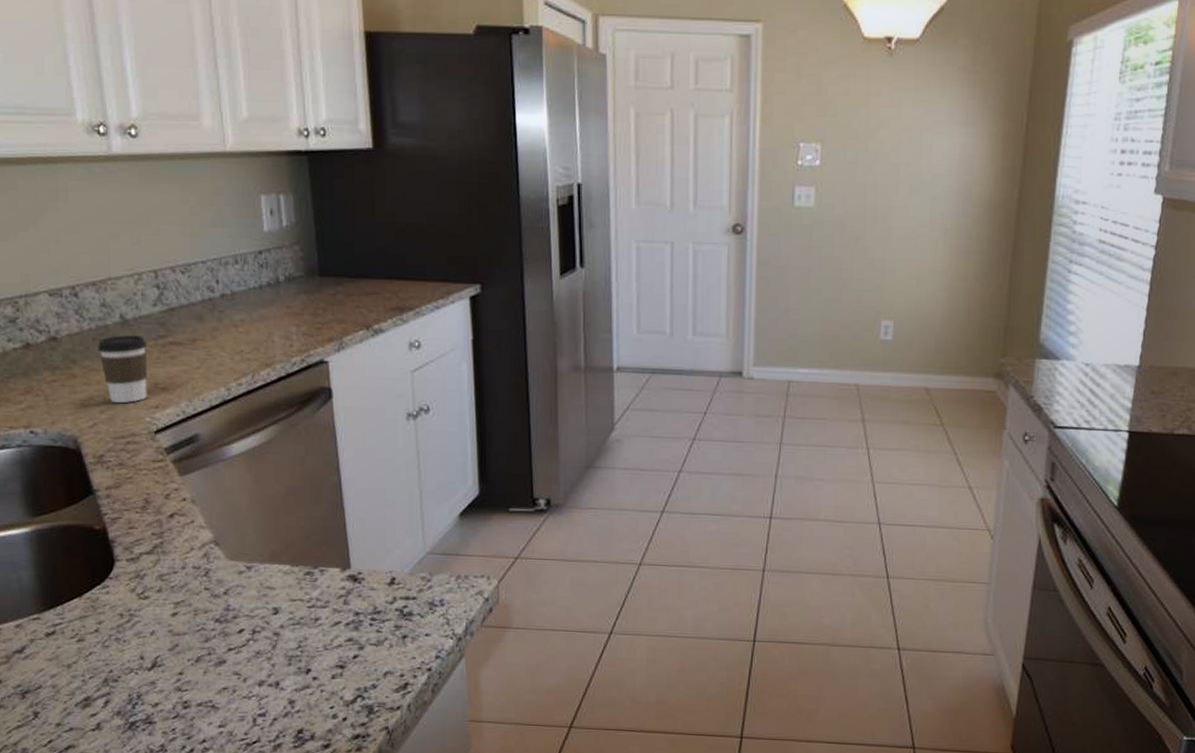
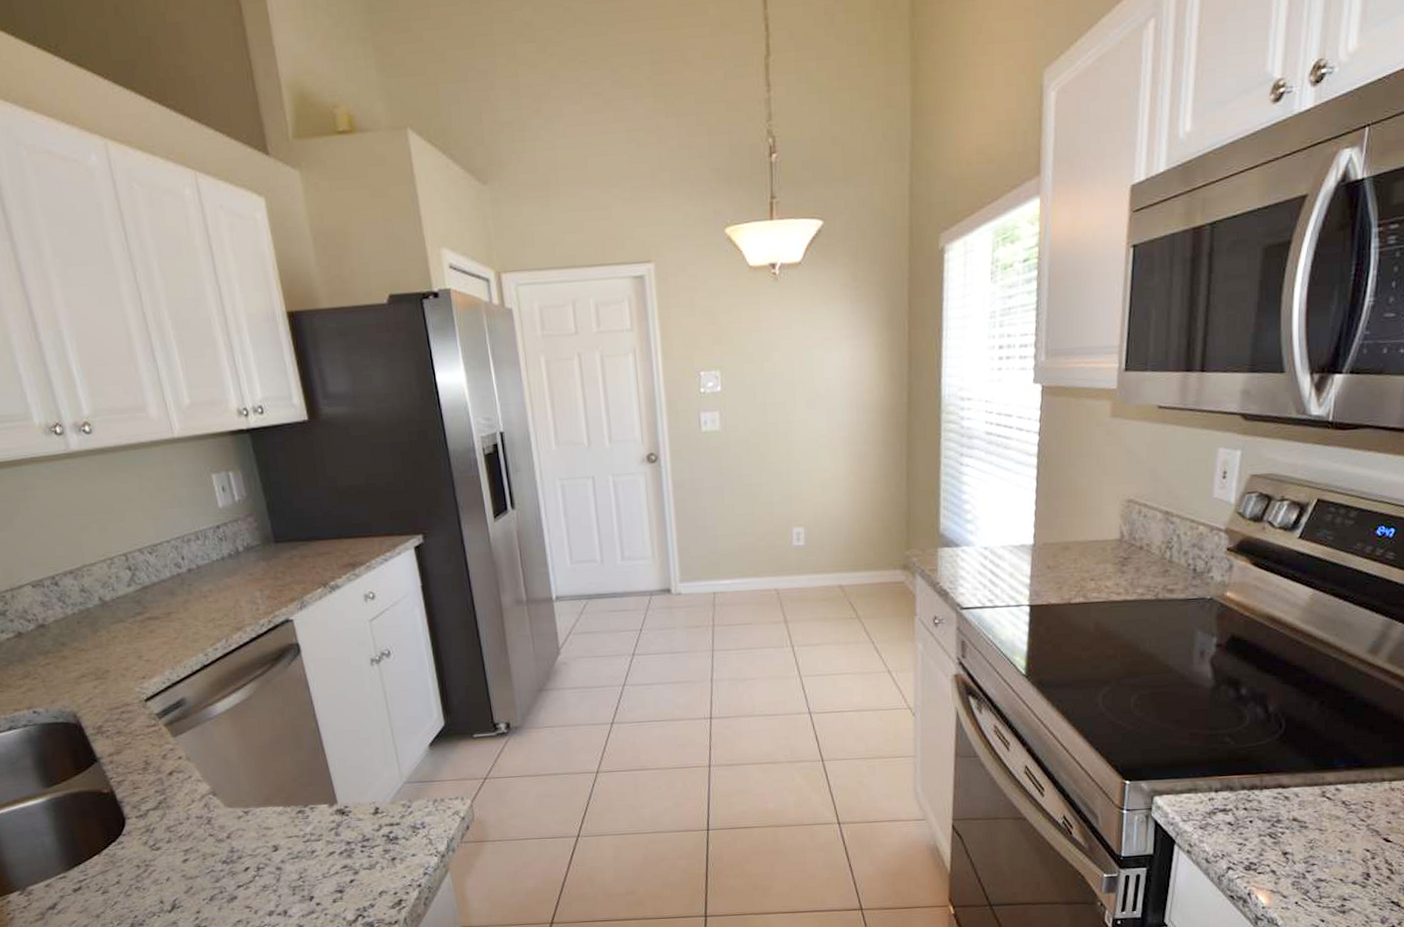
coffee cup: present [97,335,148,404] -> none [82,615,134,678]

